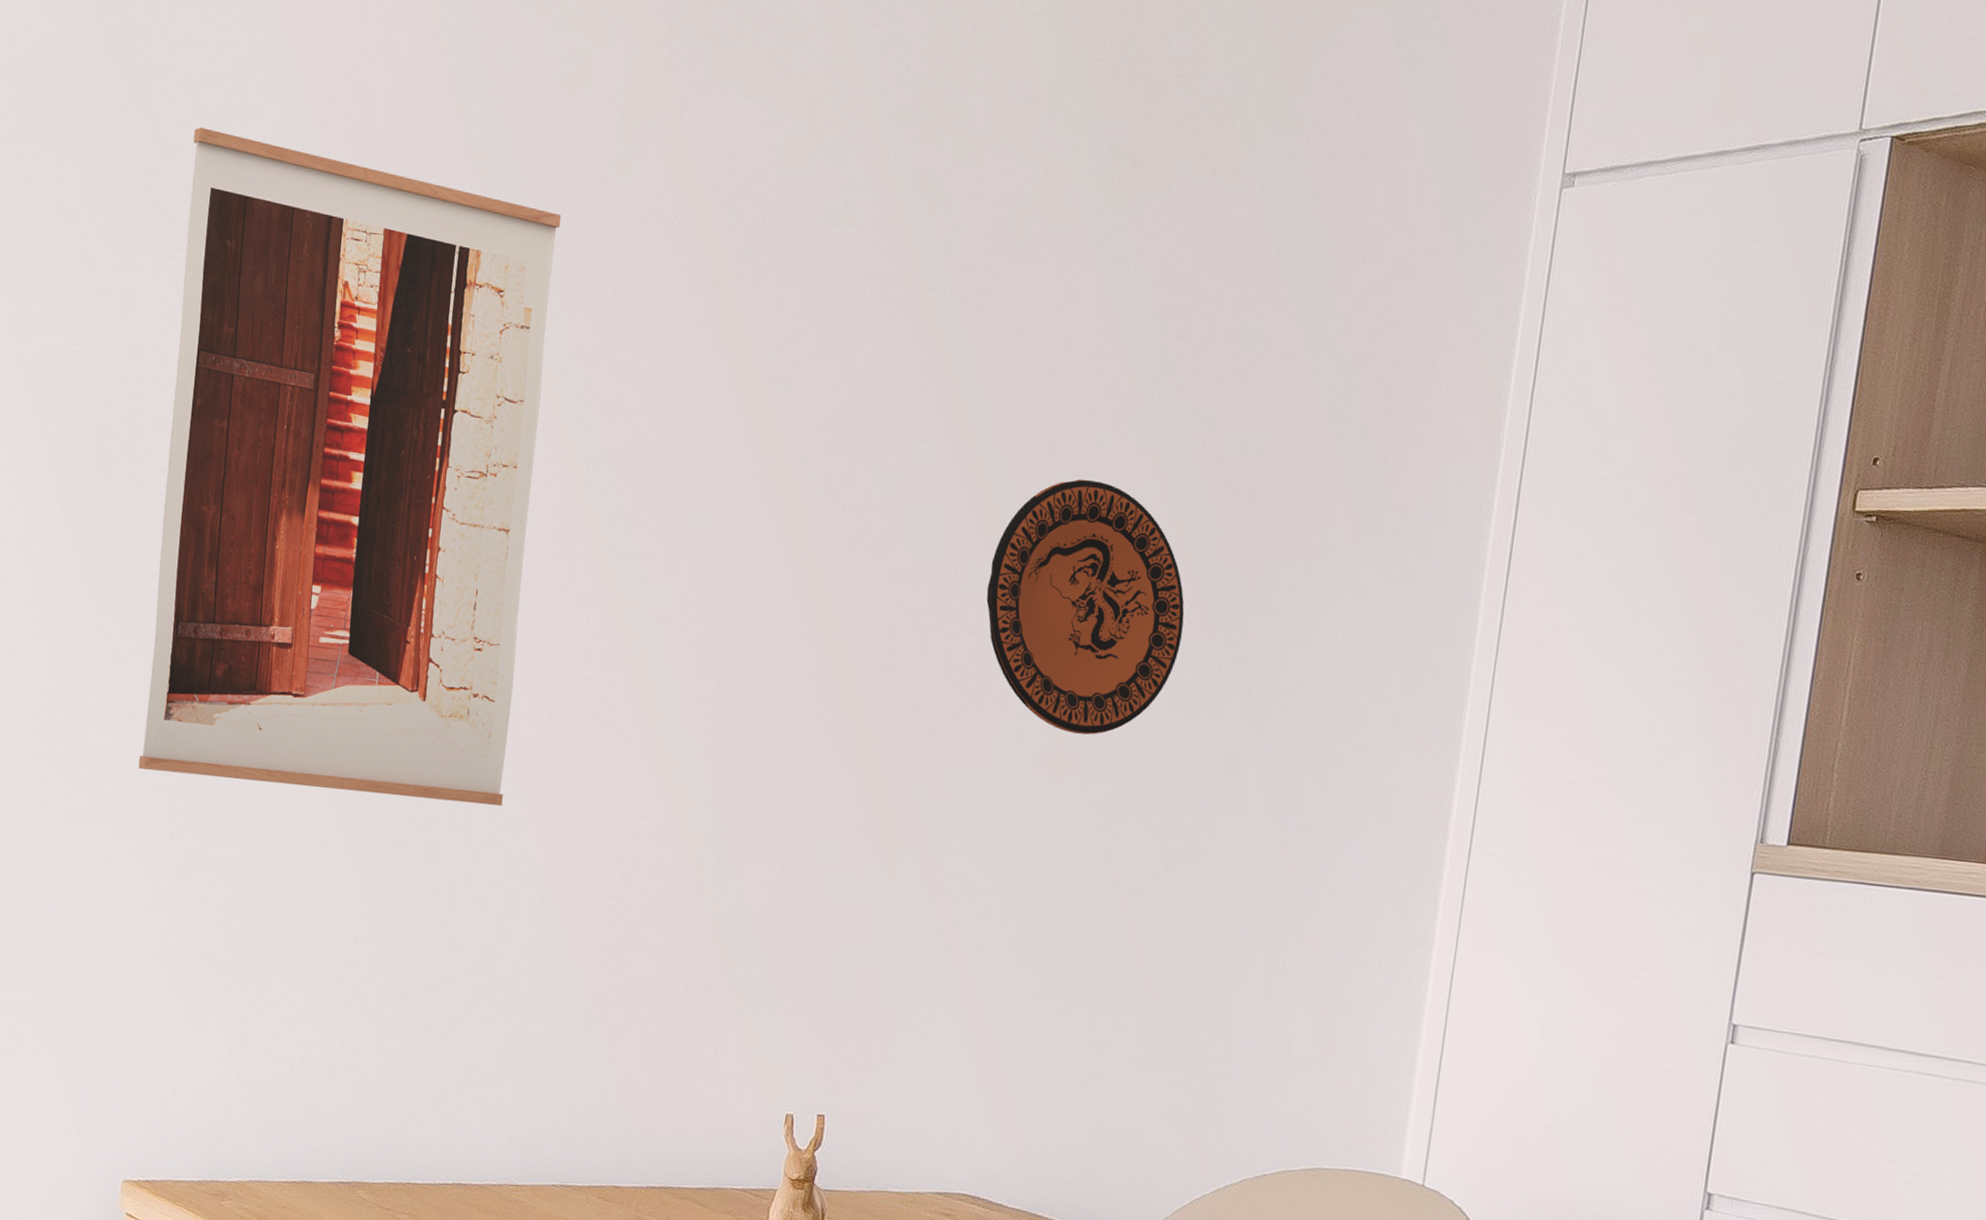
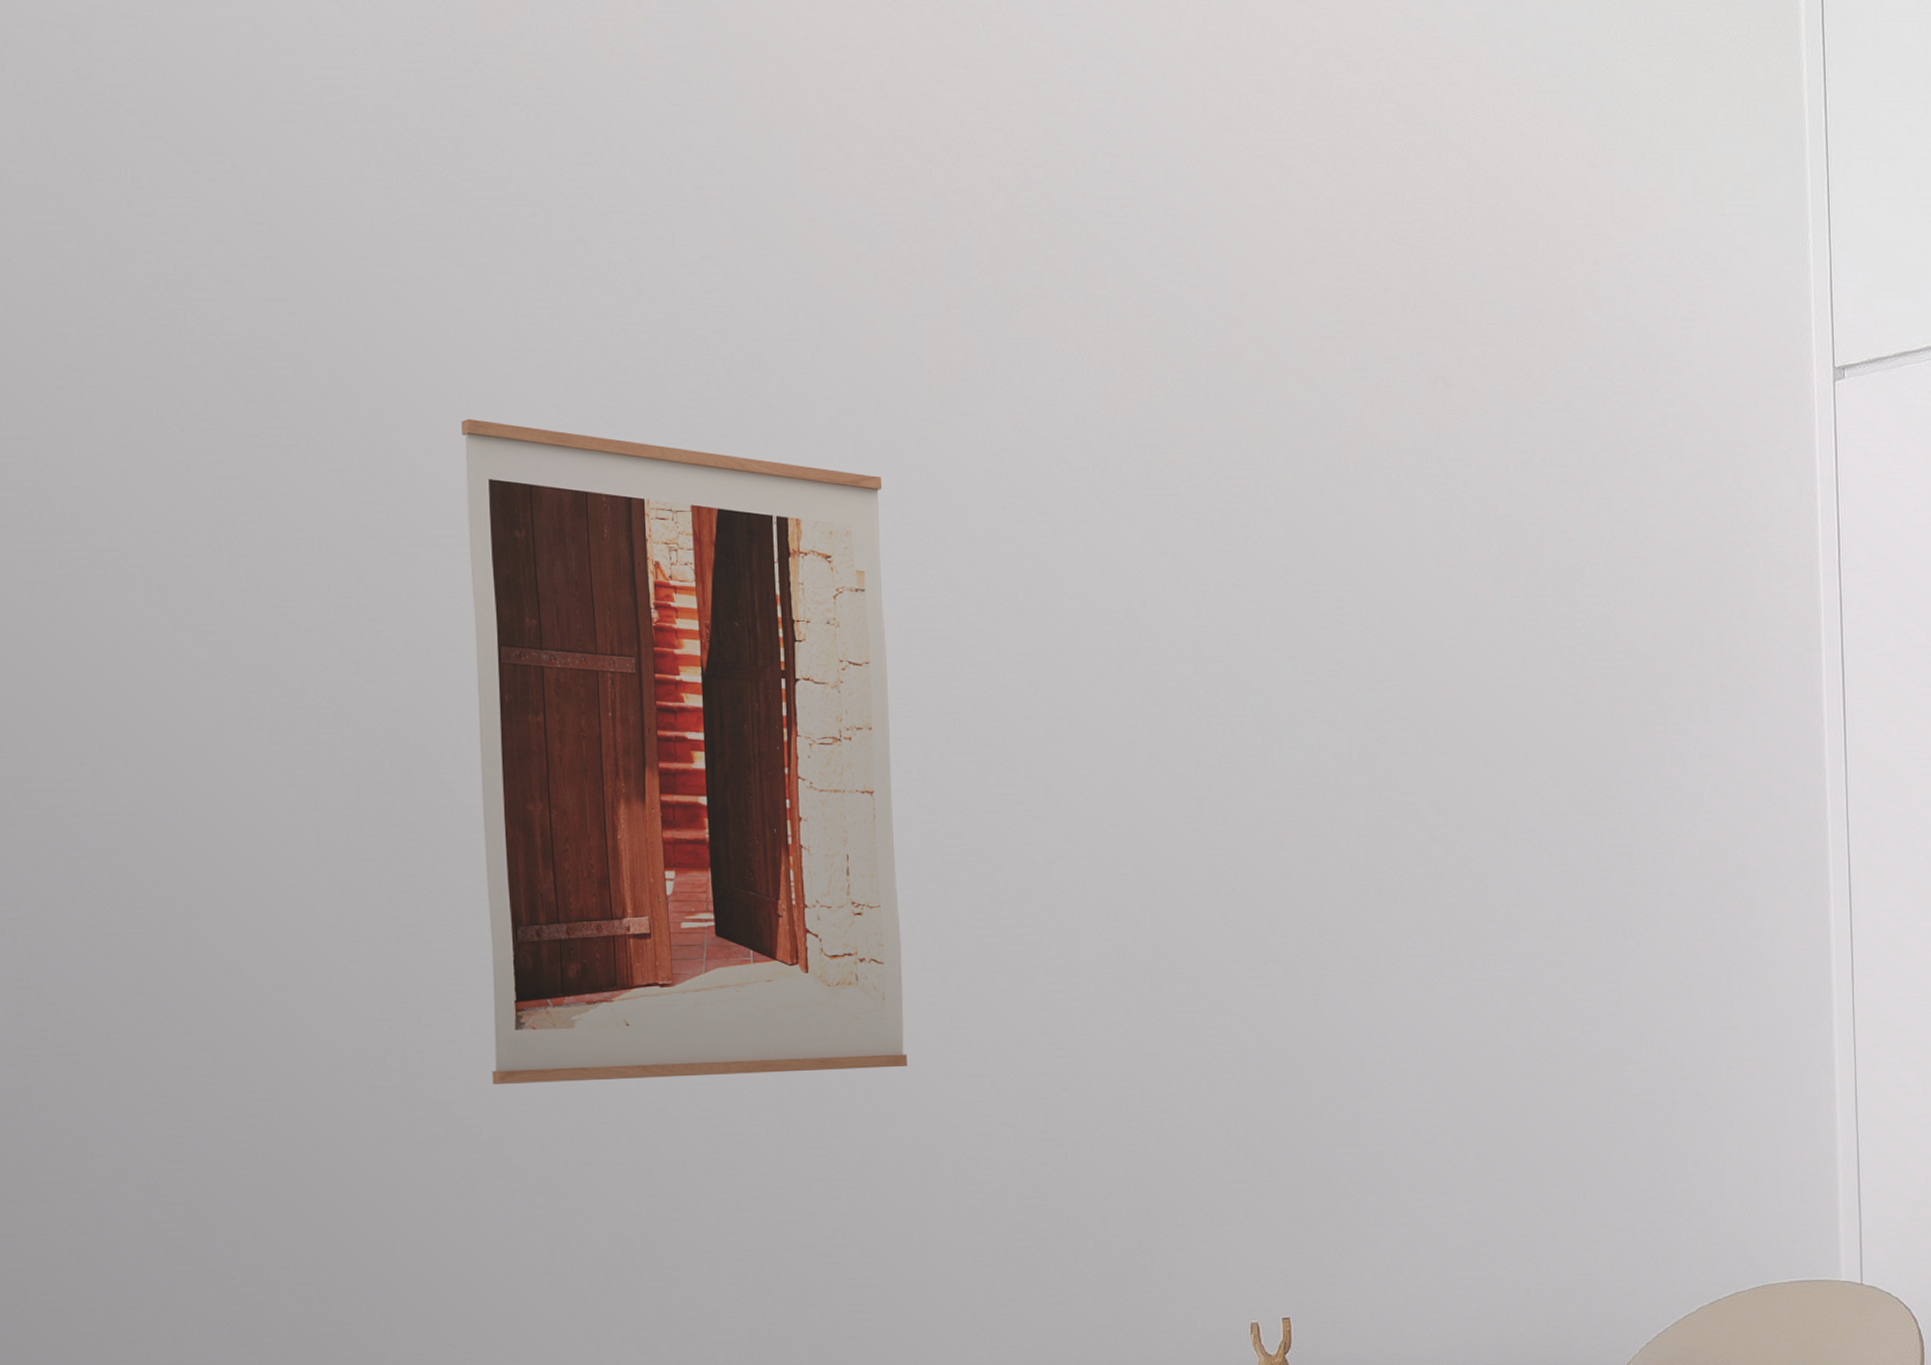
decorative plate: present [986,479,1185,735] -> none [1369,680,1562,919]

